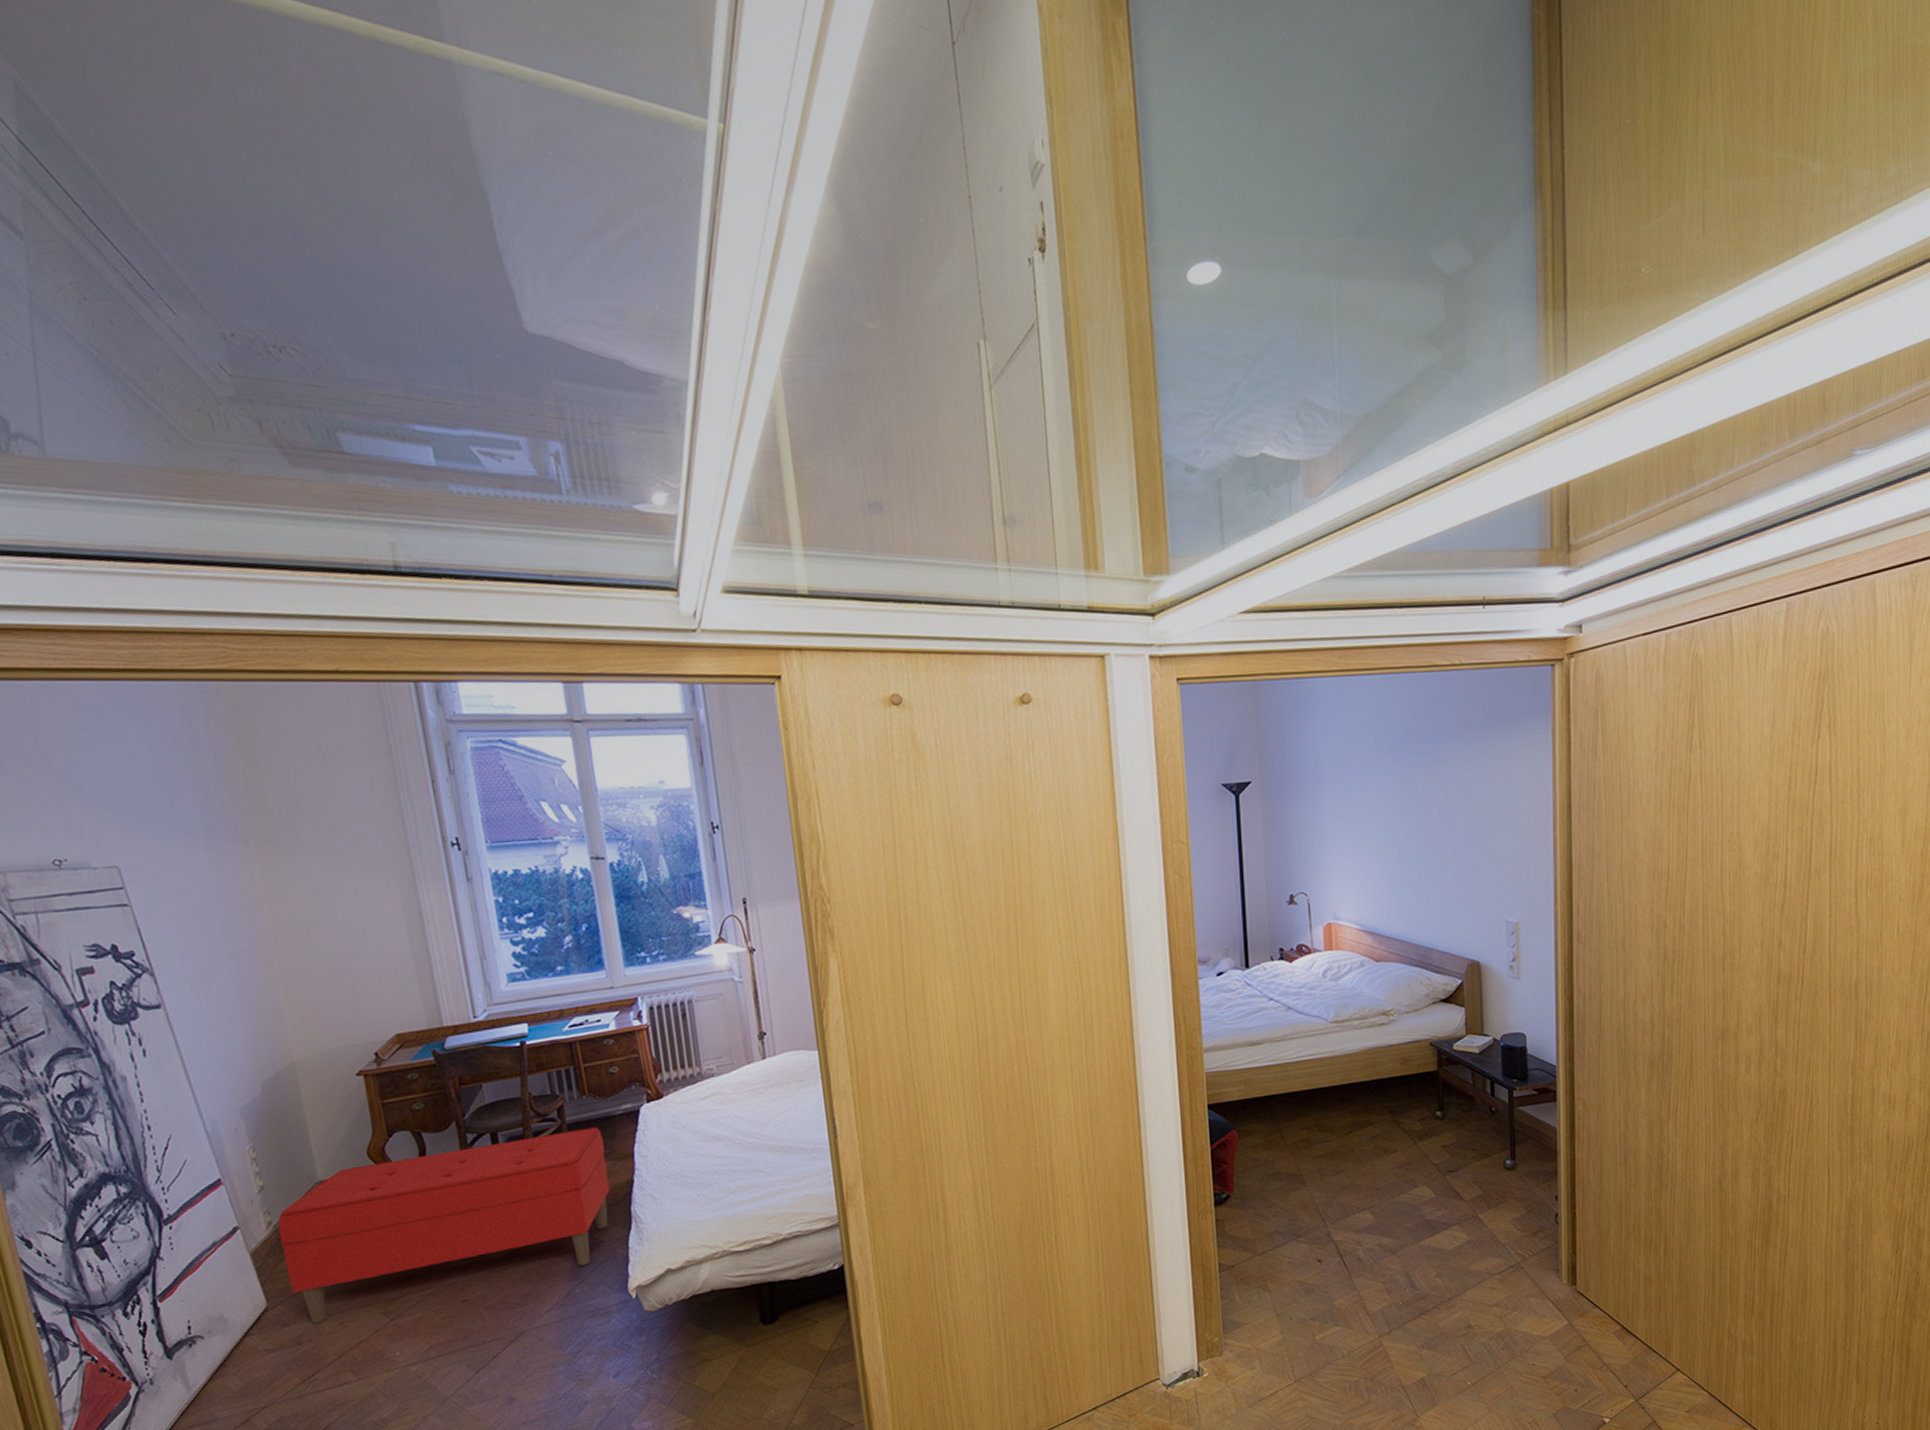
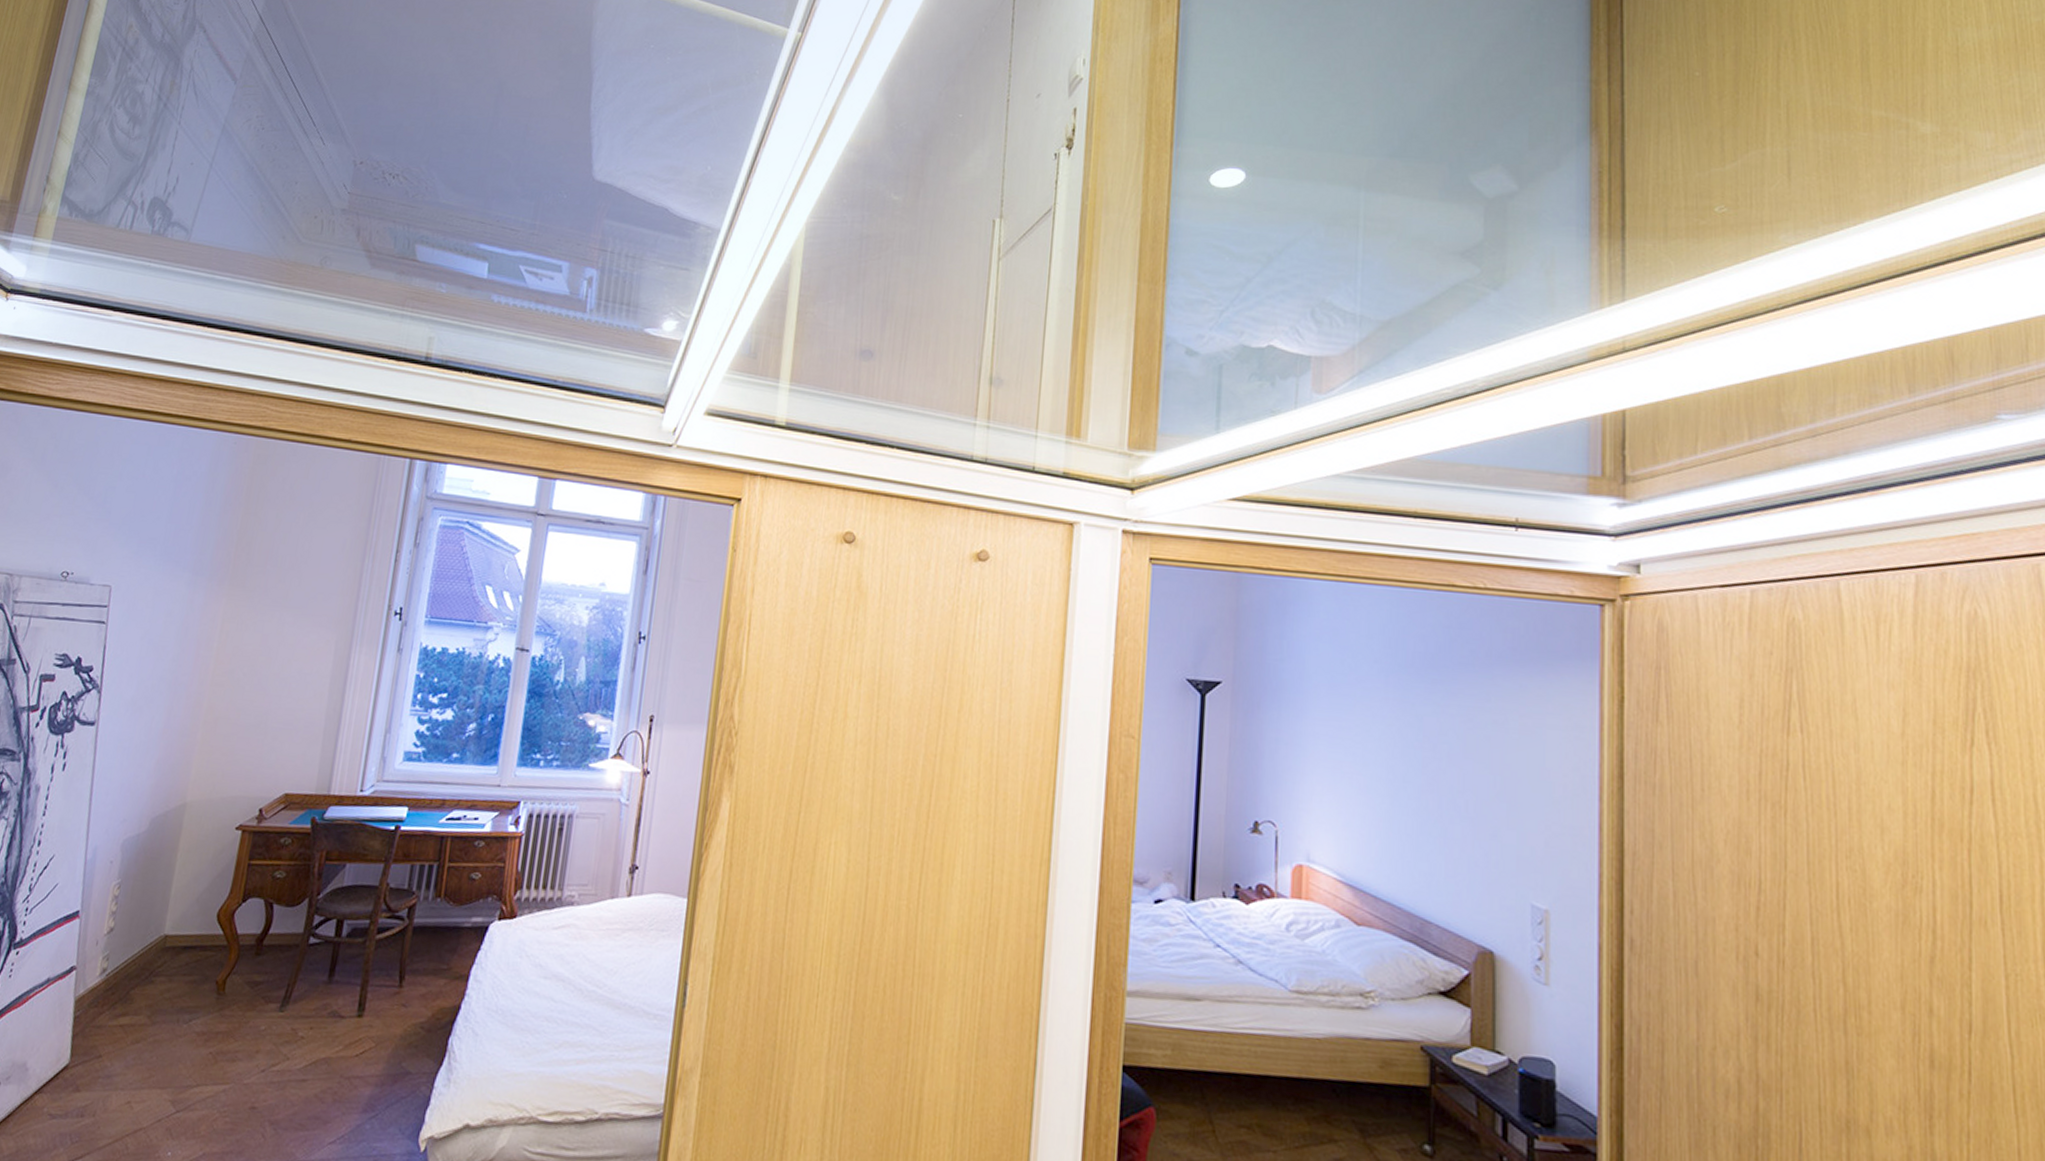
bench: present [278,1127,610,1323] -> none [96,926,444,1097]

